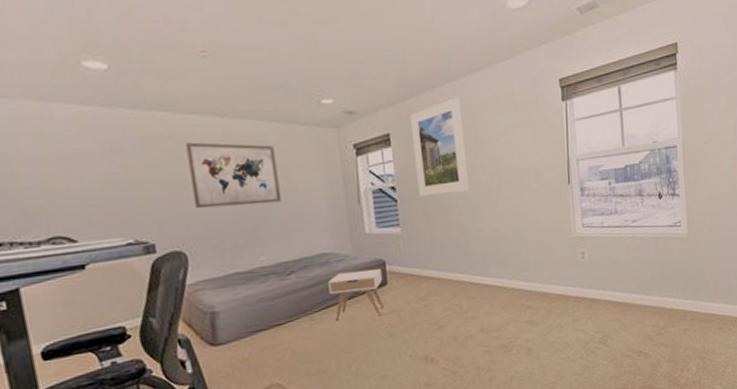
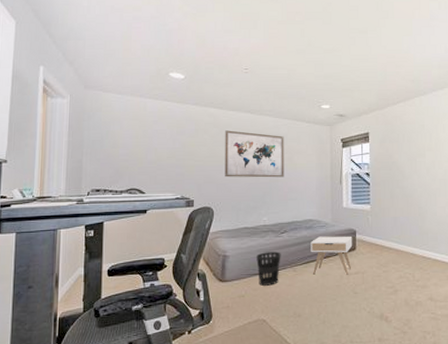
wastebasket: none [257,298,292,344] -> present [256,252,281,286]
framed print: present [410,97,469,196] -> none [386,109,428,182]

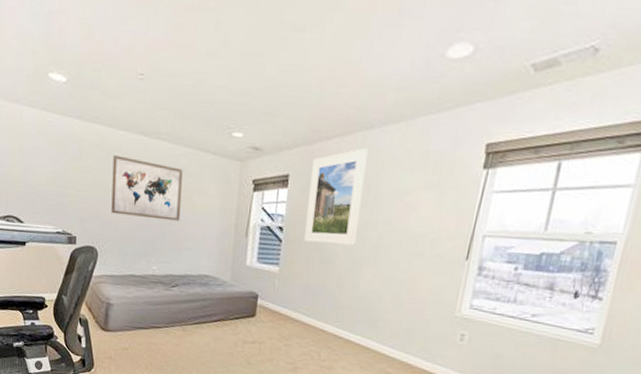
wastebasket: present [256,252,281,286] -> none [142,305,170,342]
nightstand: present [311,236,353,275] -> none [203,295,254,343]
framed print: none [386,109,428,182] -> present [304,148,368,246]

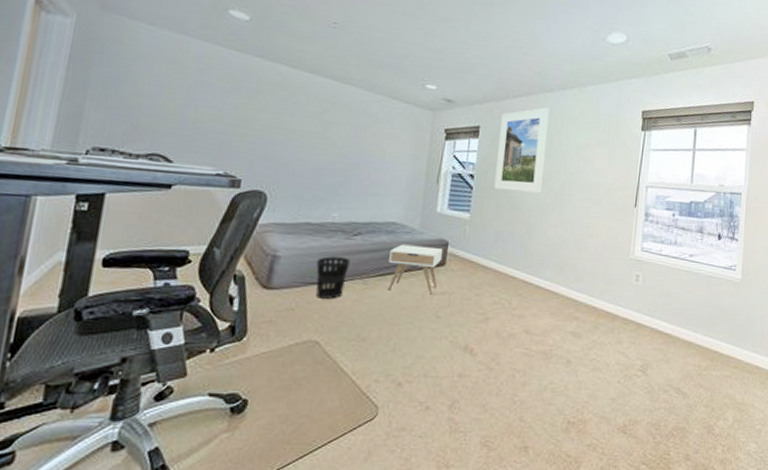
wall art: present [111,155,183,221] -> none [288,96,374,166]
wastebasket: none [142,305,170,342] -> present [316,256,351,299]
nightstand: none [203,295,254,343] -> present [388,244,444,295]

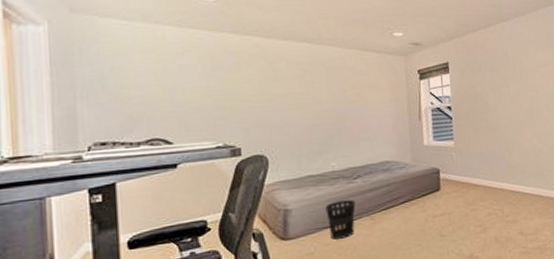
nightstand: present [388,244,444,295] -> none [389,176,437,221]
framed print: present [494,107,550,193] -> none [466,36,513,115]

